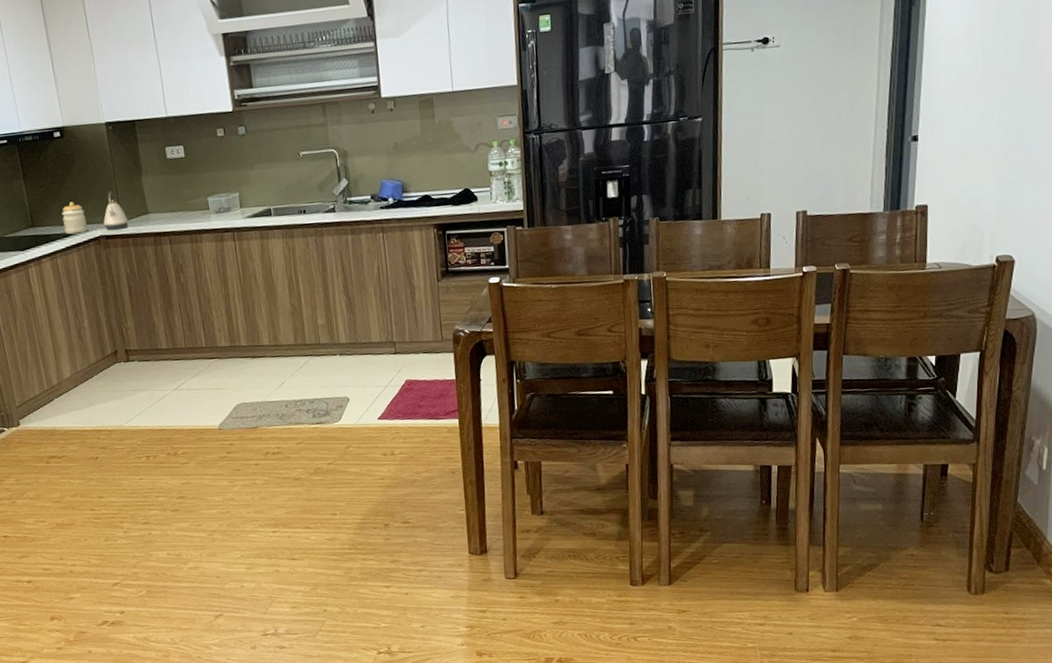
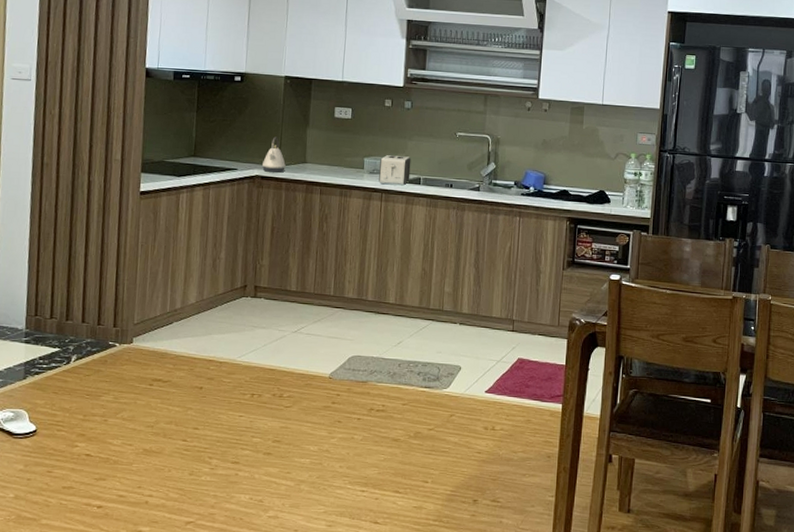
jar: present [62,202,89,235] -> none [223,140,248,170]
toaster: none [224,187,260,223] -> present [379,155,411,186]

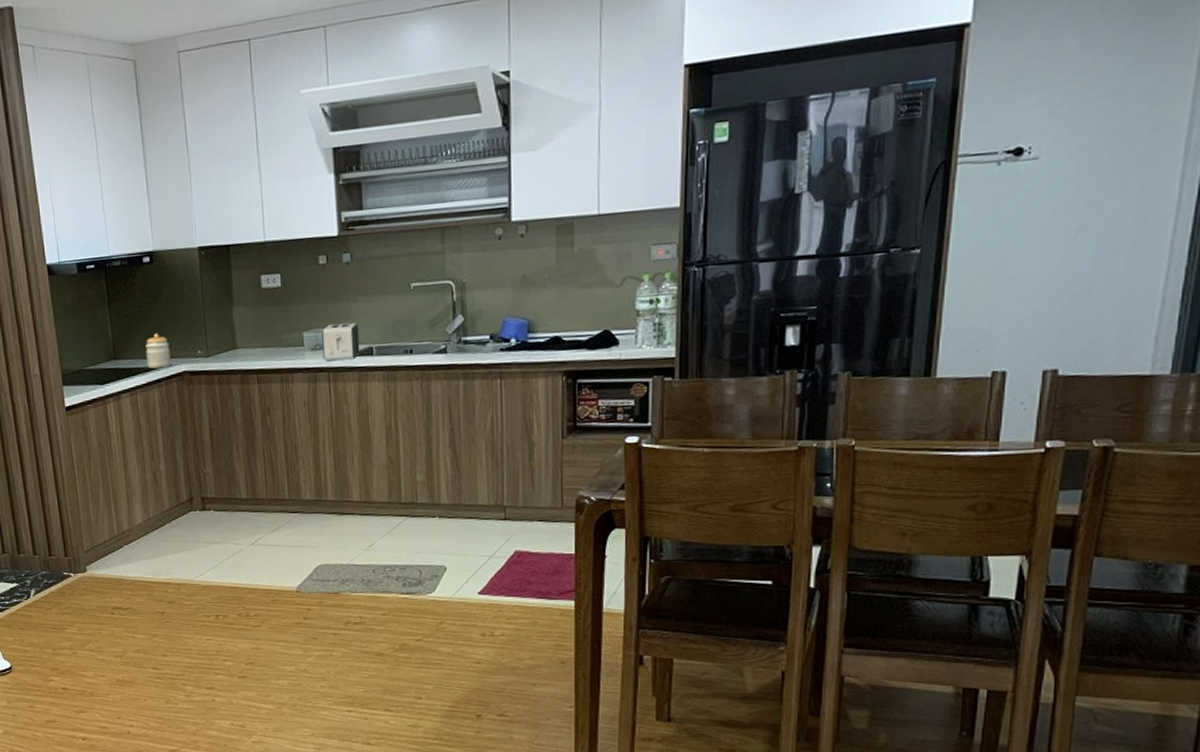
jar: none [223,140,248,170] -> present [145,333,172,369]
kettle: present [262,136,286,174] -> none [189,322,215,367]

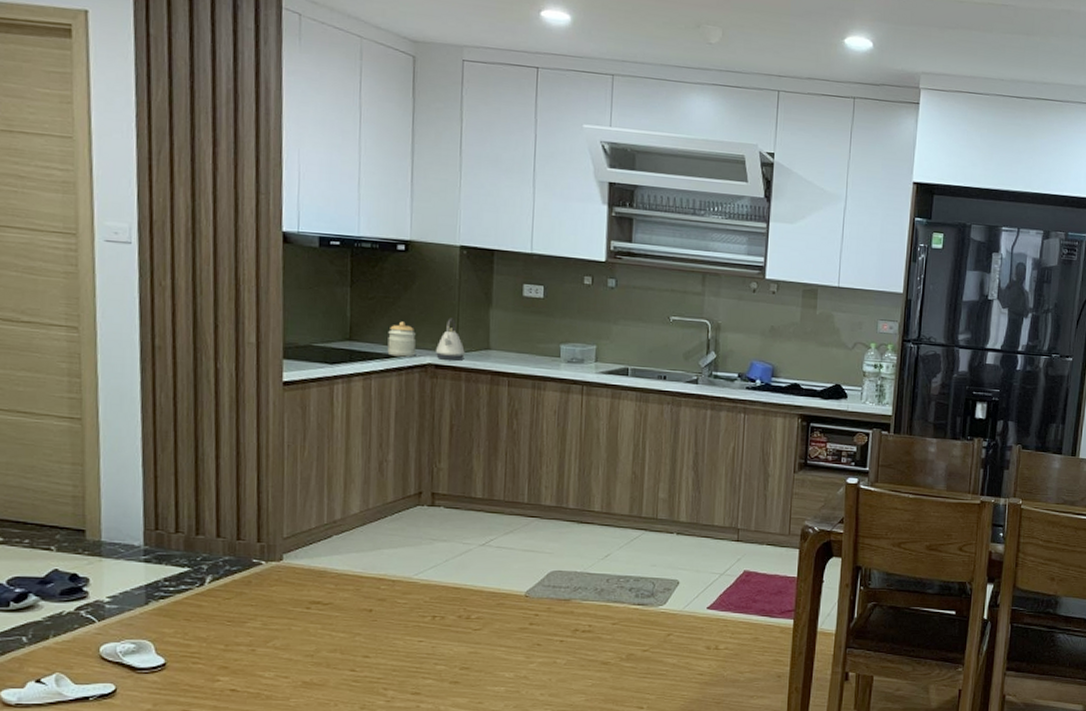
kettle: none [189,322,215,367] -> present [436,318,465,362]
toaster: present [322,323,360,362] -> none [578,341,617,377]

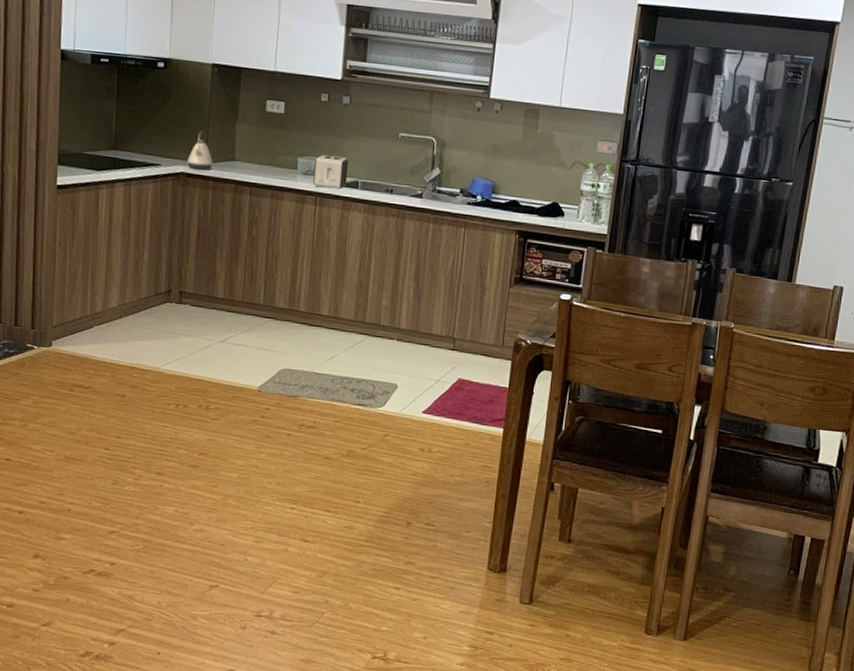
jar: present [387,321,417,358] -> none [146,133,172,166]
toaster: none [578,341,617,377] -> present [313,155,349,189]

